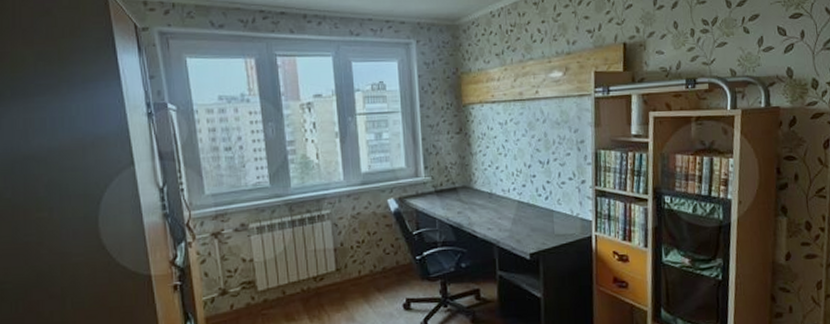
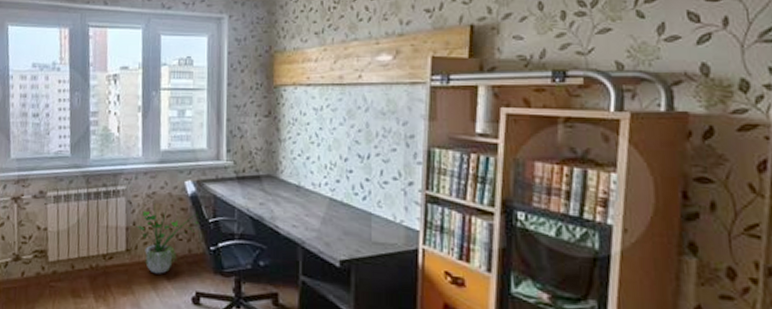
potted plant: none [344,222,404,288] -> present [136,202,199,274]

